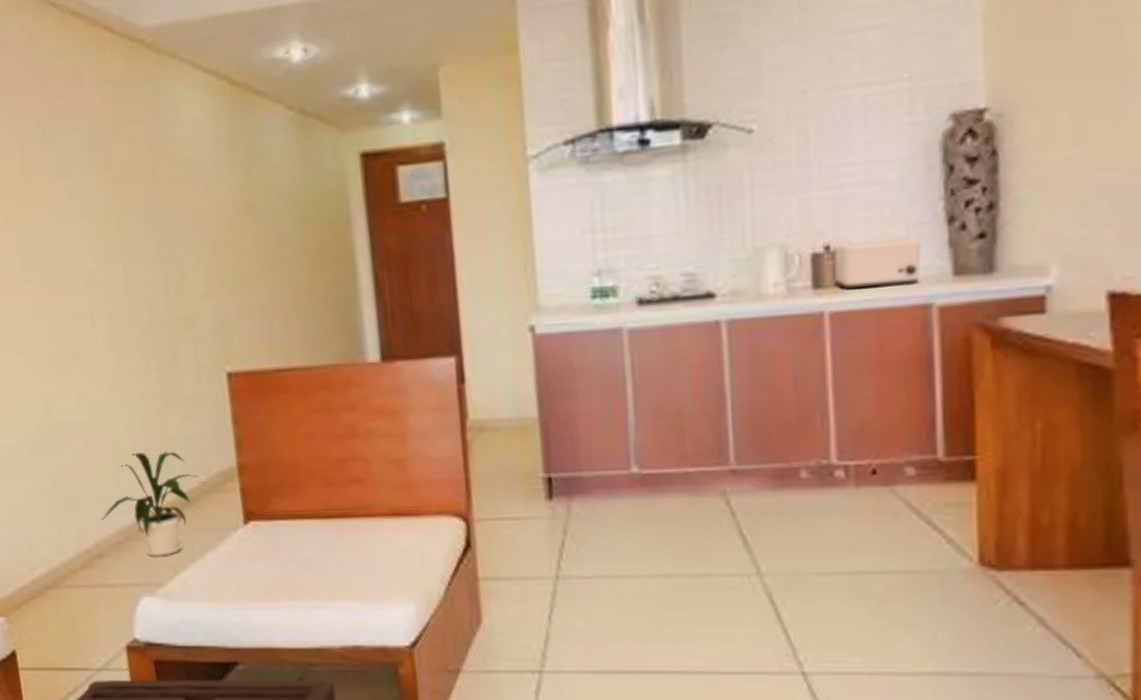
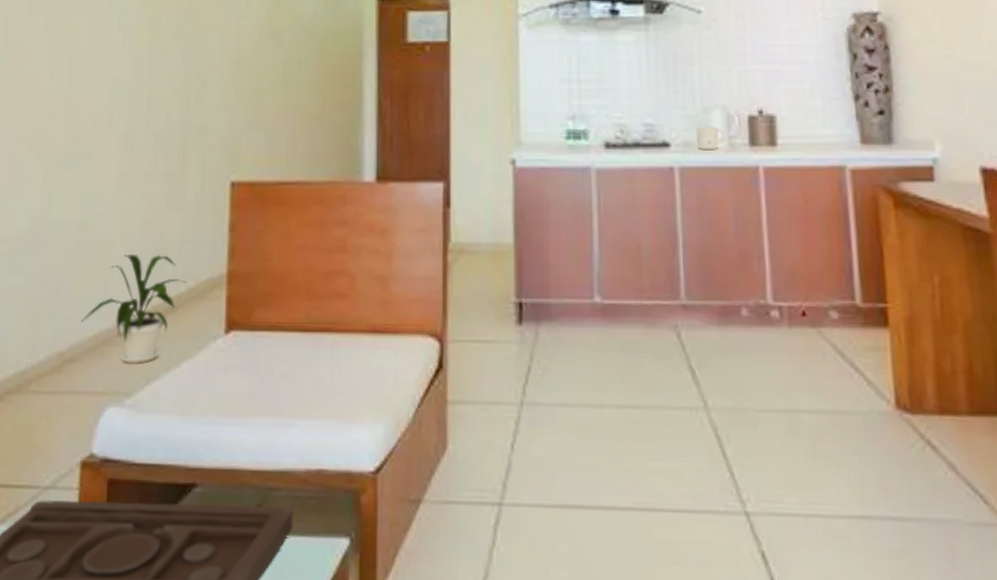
mug: none [747,269,783,299] -> present [696,126,725,151]
toaster: present [833,237,921,290] -> none [765,109,835,149]

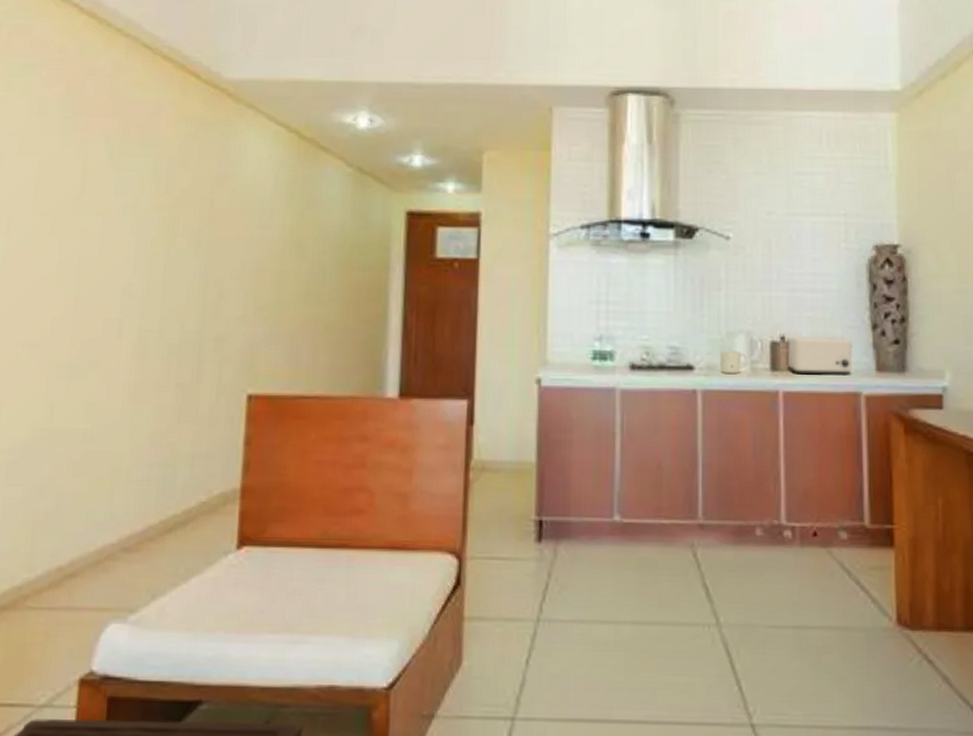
house plant: present [81,255,187,364] -> none [83,467,198,579]
toaster: none [765,109,835,149] -> present [787,336,853,376]

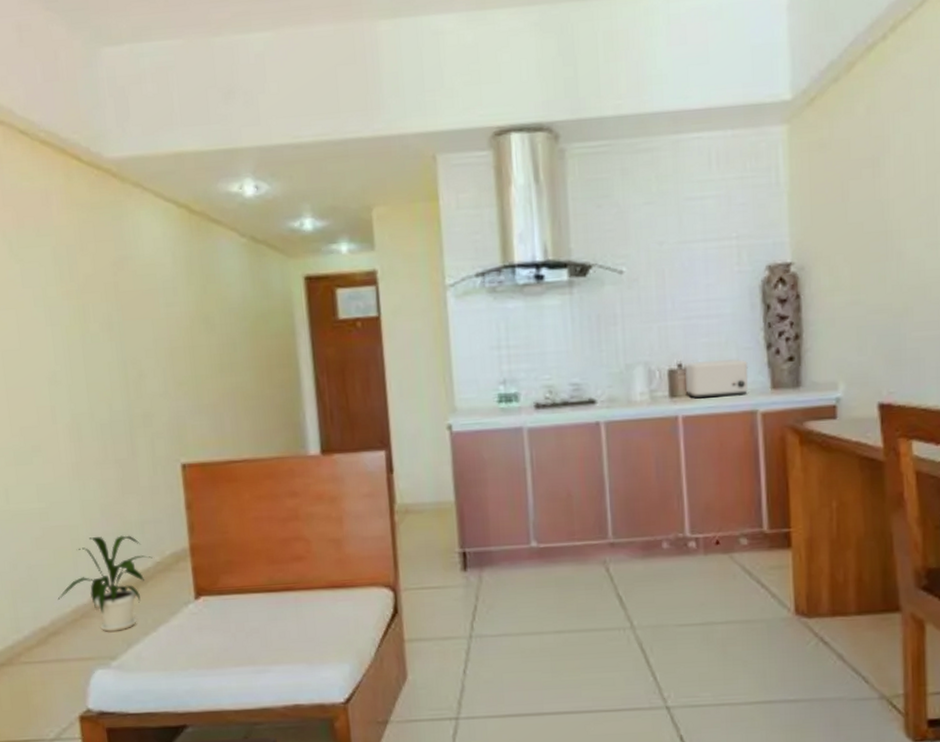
house plant: none [83,467,198,579] -> present [57,535,153,632]
mug: present [720,350,748,374] -> none [620,381,647,405]

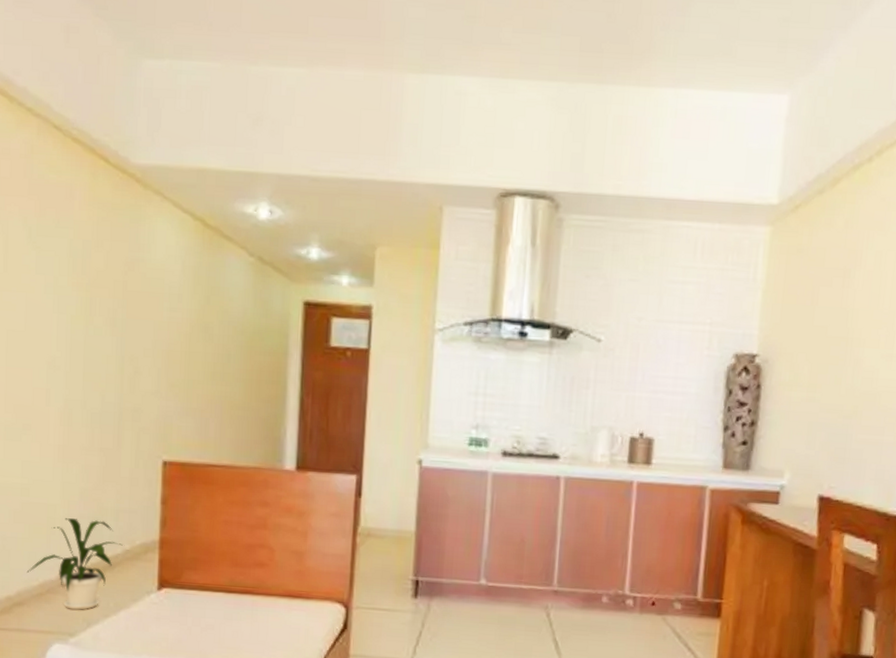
toaster: present [684,359,748,399] -> none [644,433,704,471]

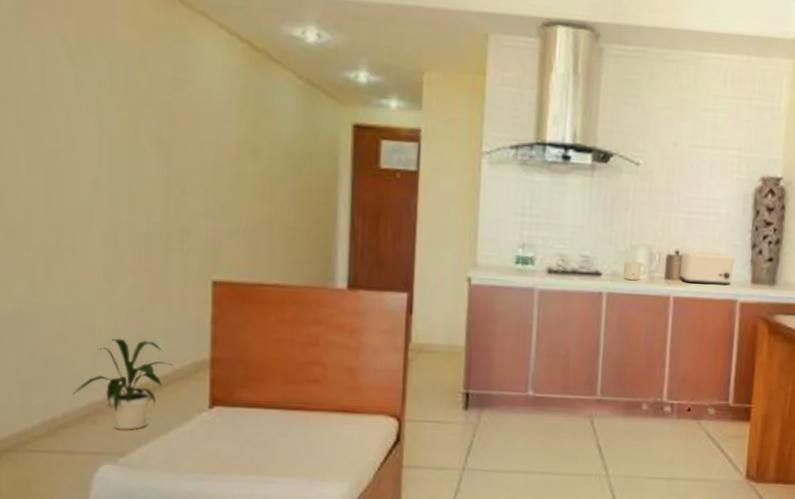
mug: none [583,443,608,465] -> present [623,260,647,281]
toaster: none [644,433,704,471] -> present [680,251,735,286]

